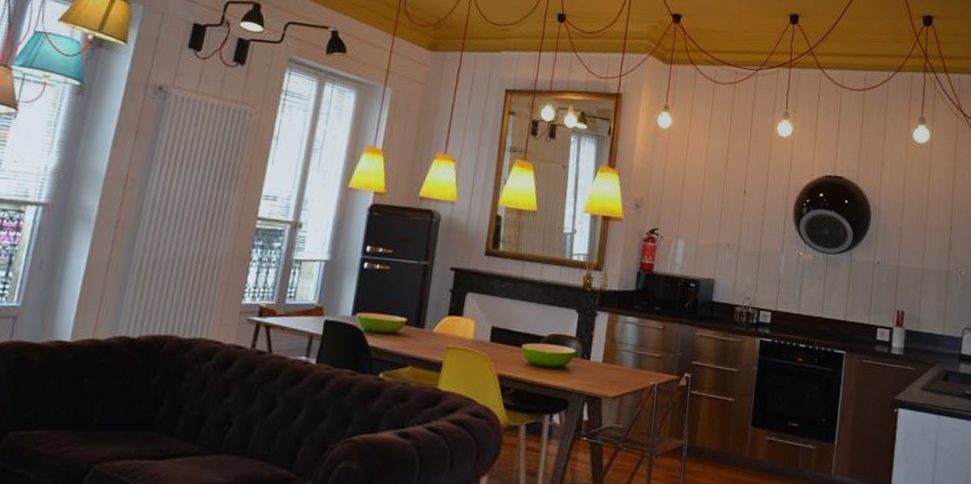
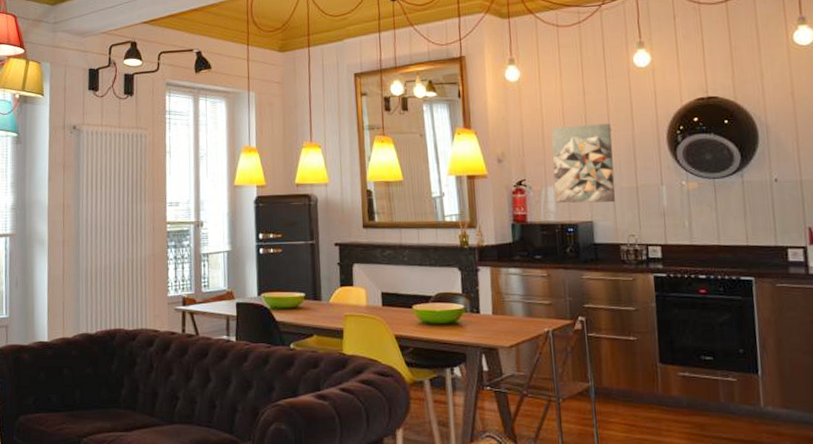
wall art: none [683,181,747,264] -> present [551,123,615,203]

